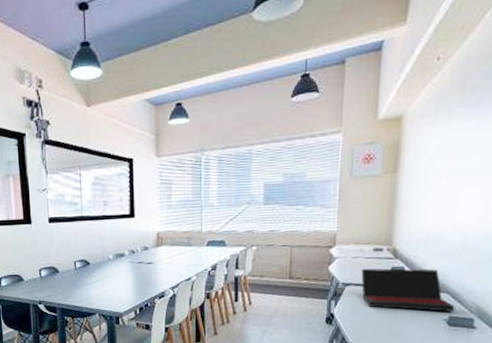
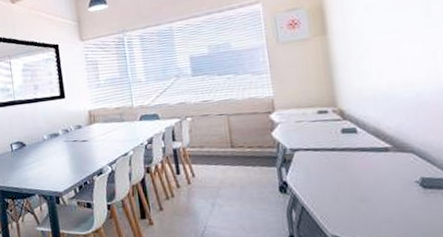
laptop: present [361,268,455,312] -> none [308,128,426,173]

